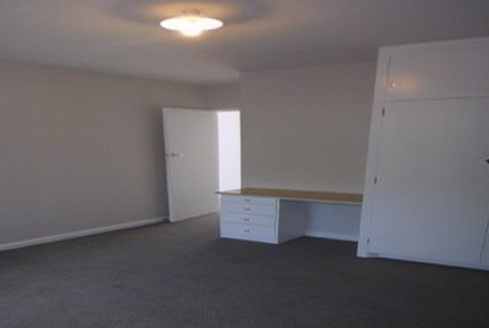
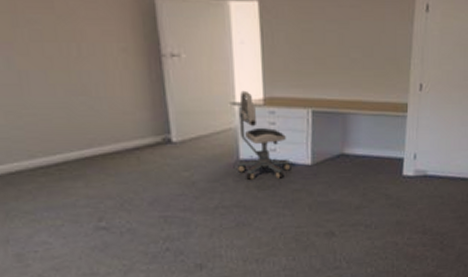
office chair: none [219,182,261,255] -> present [238,90,291,181]

